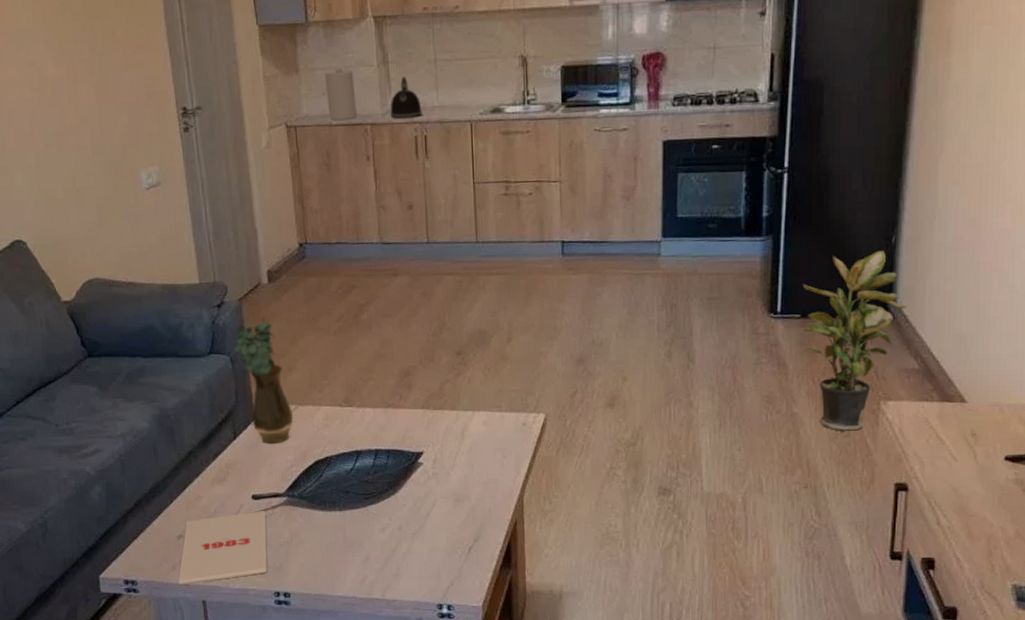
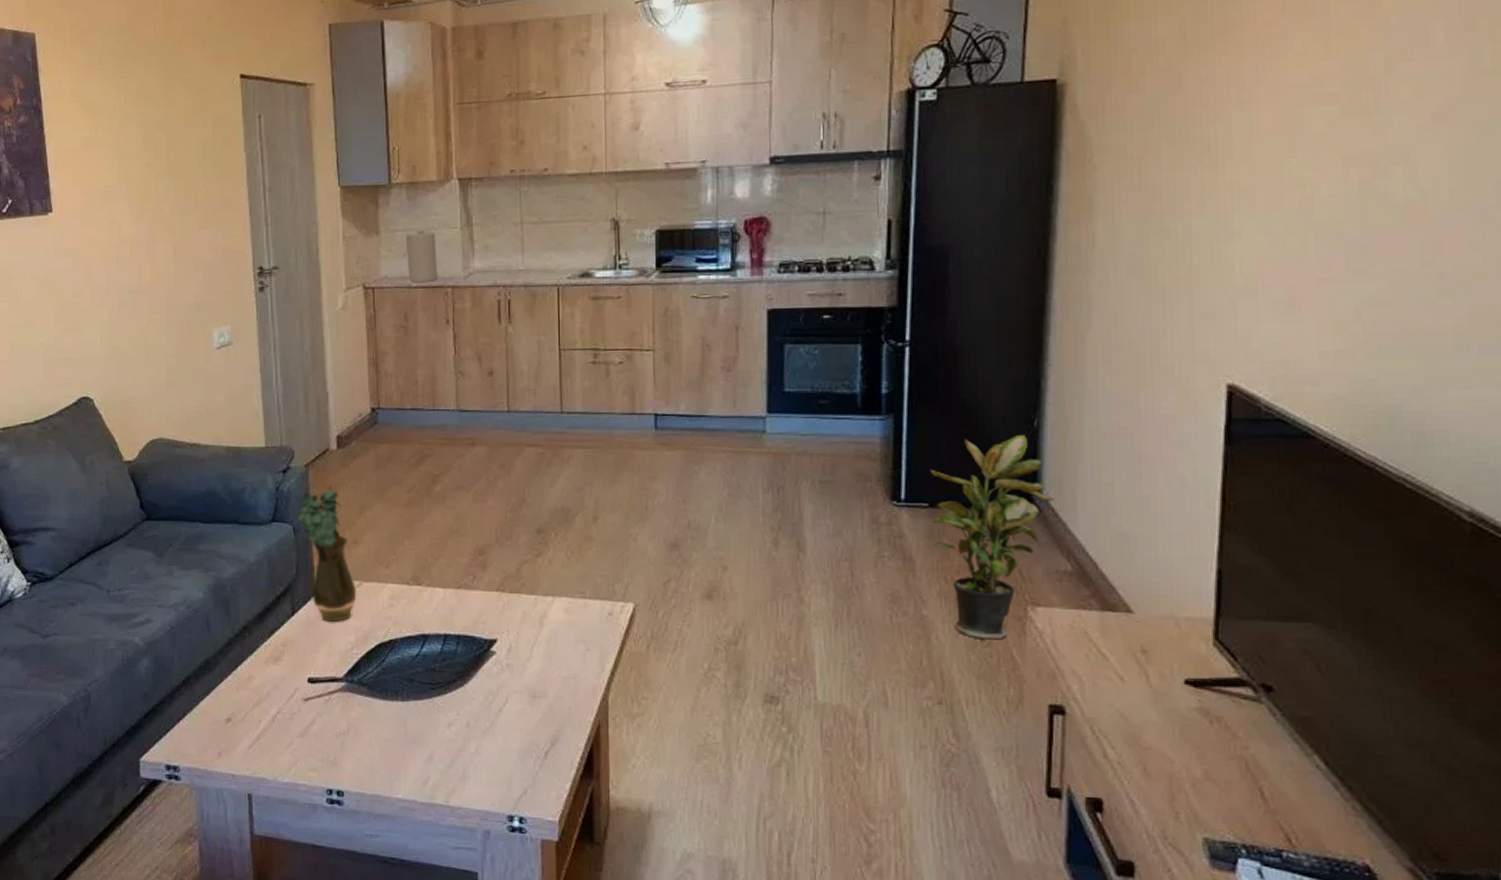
magazine: present [178,511,268,586] -> none [223,696,322,775]
kettle: present [390,75,422,120] -> none [472,238,506,283]

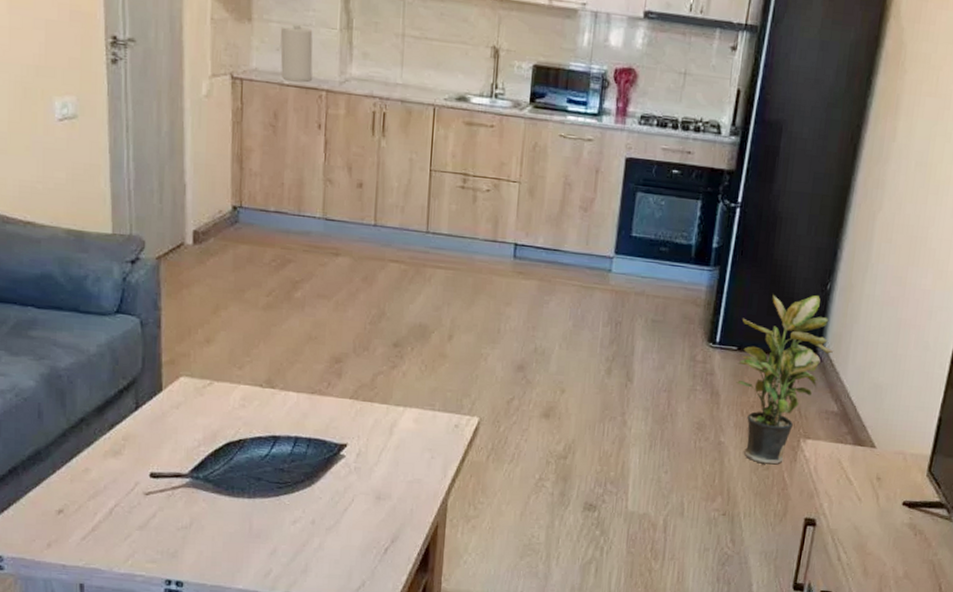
vase: present [295,486,357,623] -> none [143,279,207,420]

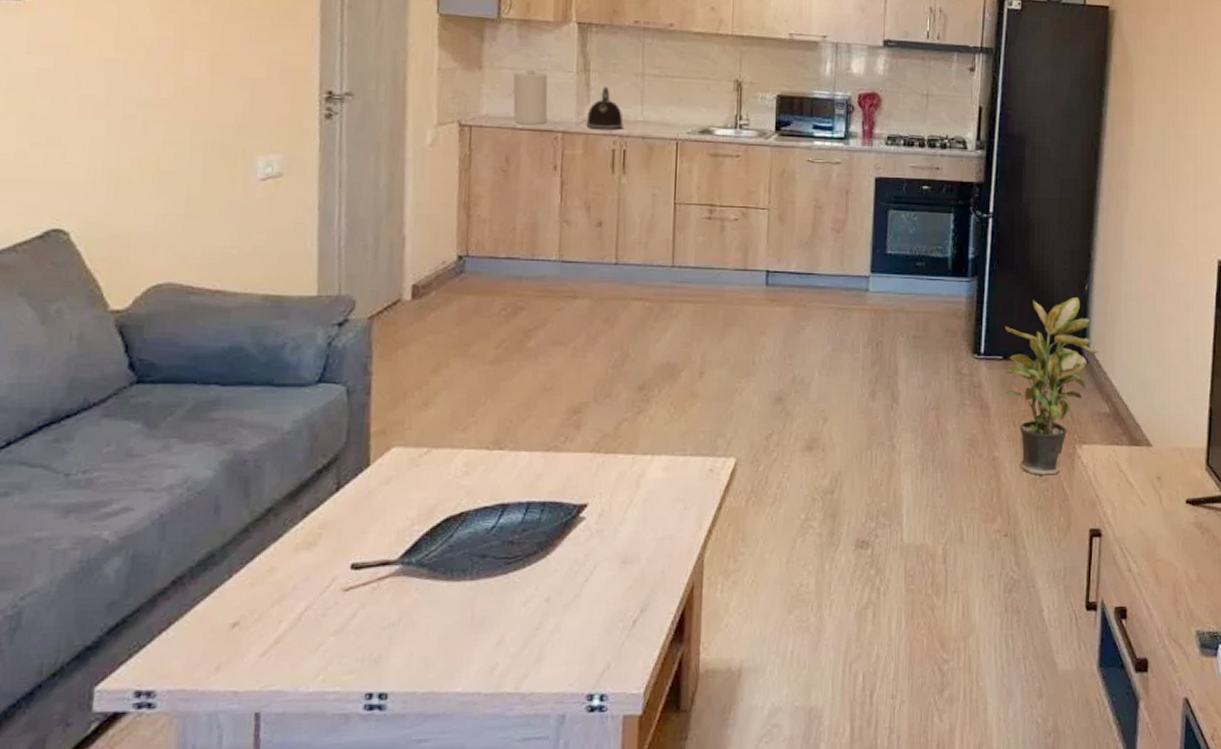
kettle: none [348,45,384,93] -> present [586,86,623,132]

